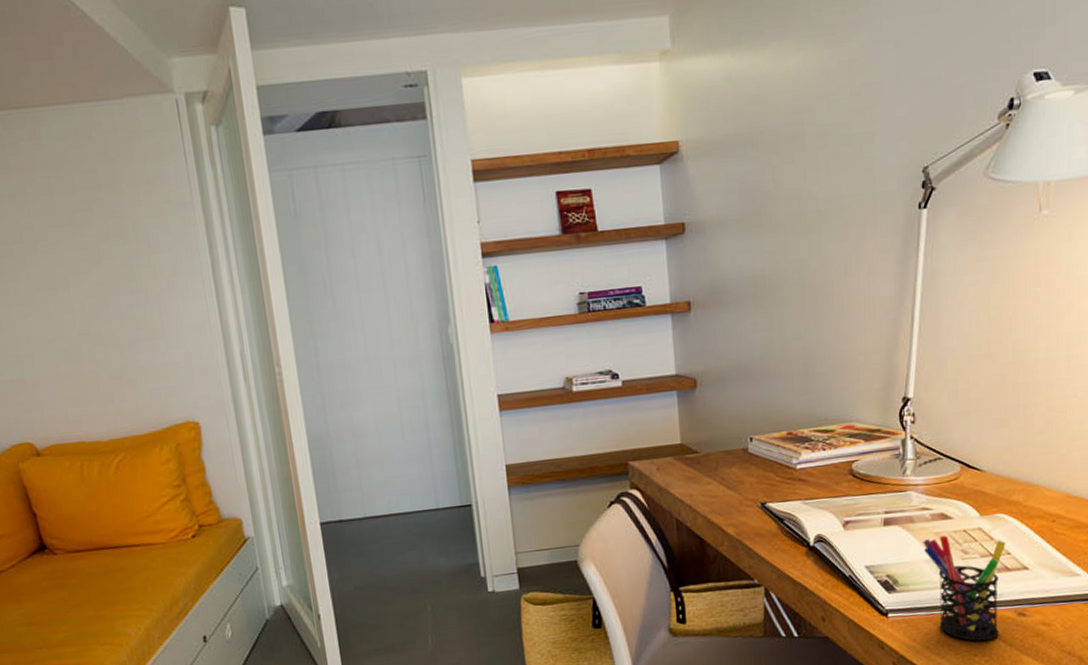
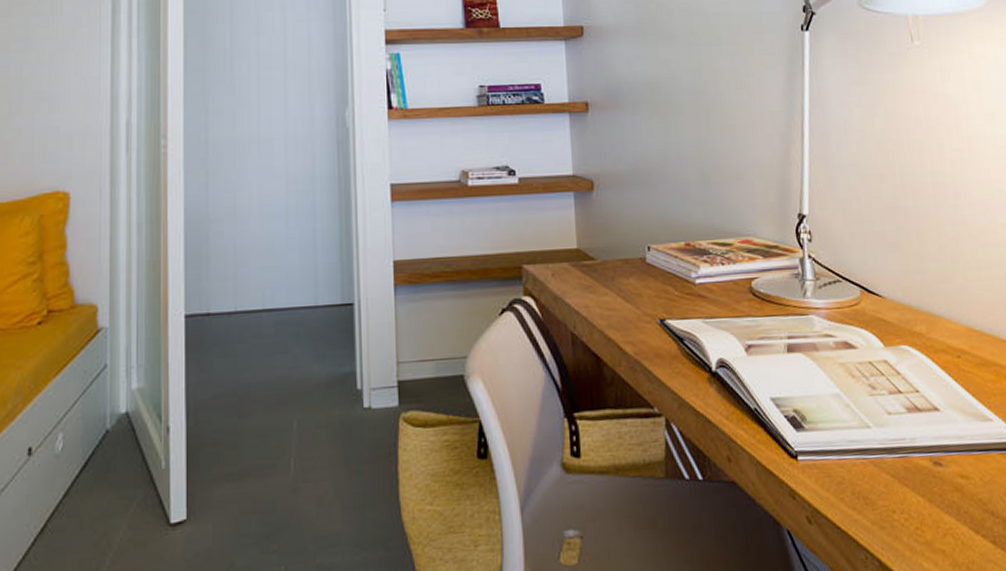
pen holder: present [923,535,1006,641] -> none [828,366,916,495]

